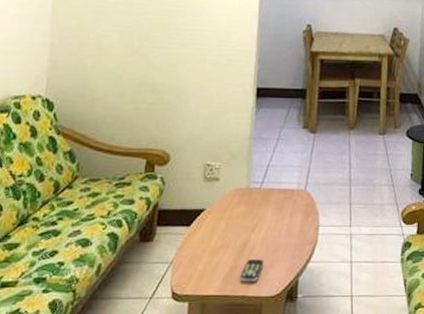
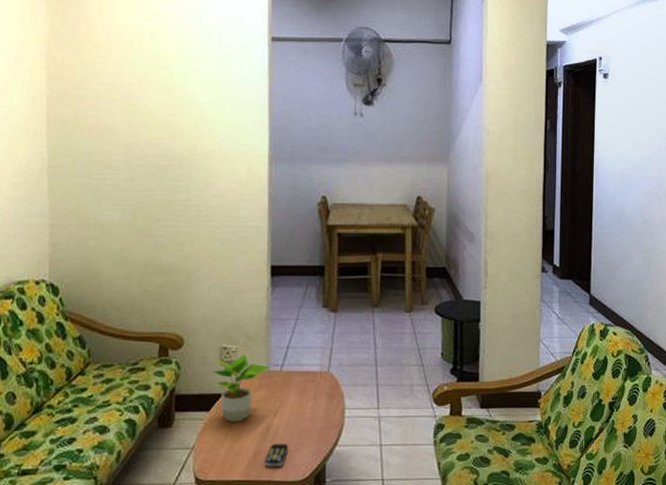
potted plant: none [196,171,251,237] -> present [213,354,271,422]

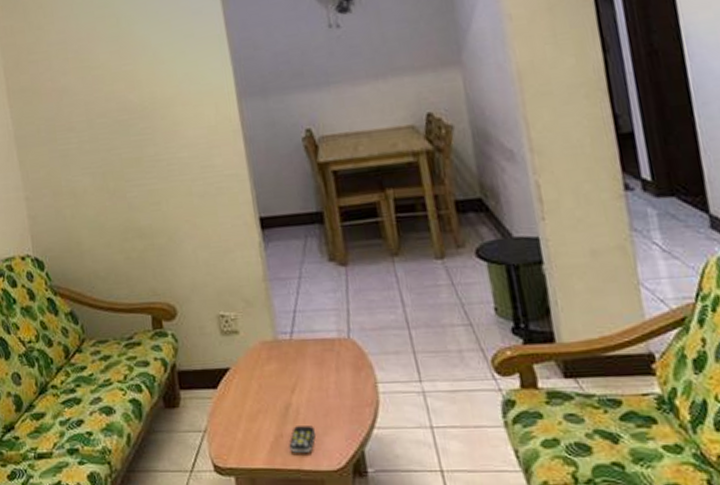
potted plant: present [213,354,271,422] -> none [211,322,278,401]

